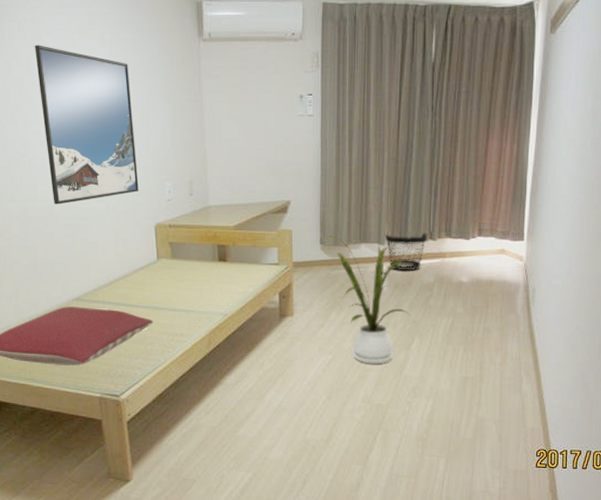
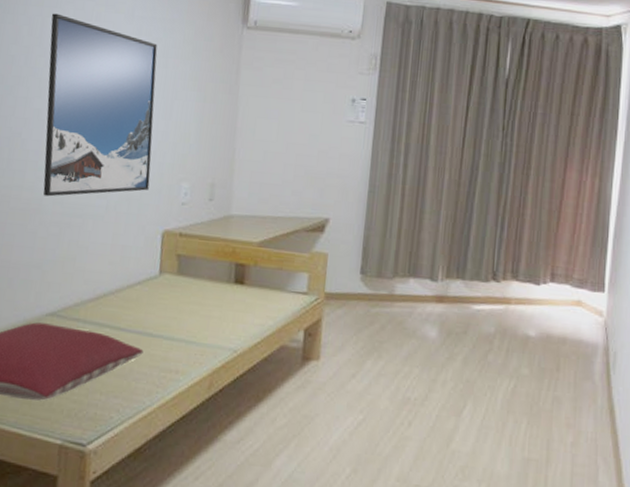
house plant: present [329,235,409,364] -> none [372,264,463,432]
wastebasket: present [384,231,428,272] -> none [438,267,491,317]

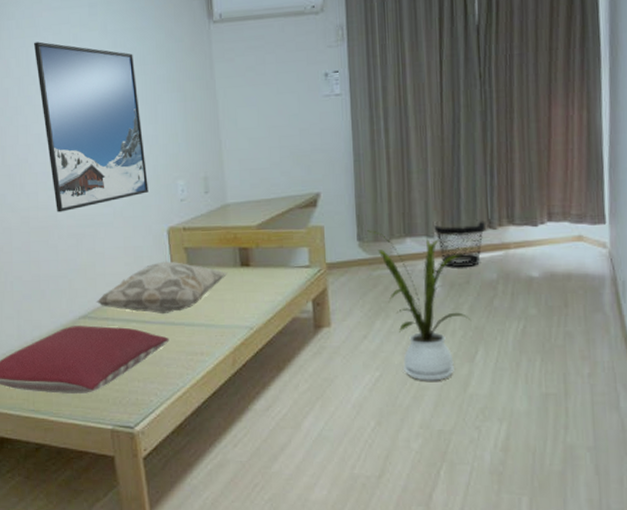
decorative pillow: none [68,265,220,324] -> present [96,261,228,315]
house plant: none [372,264,463,432] -> present [367,230,470,381]
wastebasket: none [438,267,491,317] -> present [433,219,487,268]

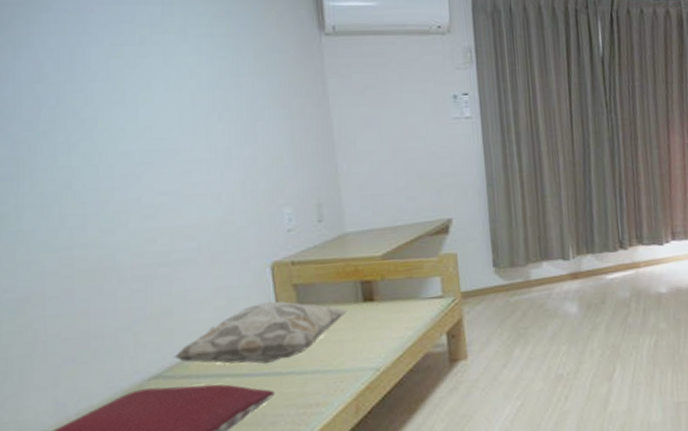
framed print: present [33,41,148,213] -> none [80,41,245,250]
house plant: present [367,230,470,381] -> none [503,255,607,405]
wastebasket: present [433,219,487,268] -> none [568,241,618,289]

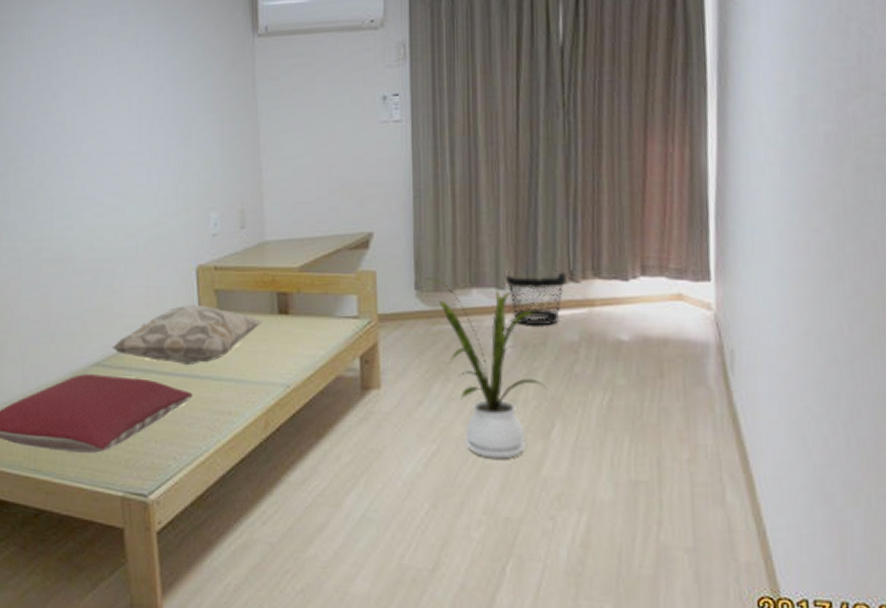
house plant: none [503,255,607,405] -> present [427,278,546,459]
wastebasket: none [568,241,618,289] -> present [504,270,568,326]

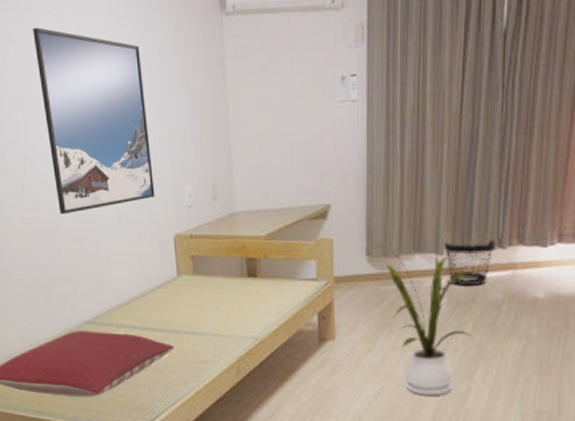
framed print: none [56,52,177,244] -> present [32,27,155,215]
decorative pillow: present [111,304,263,366] -> none [101,269,234,323]

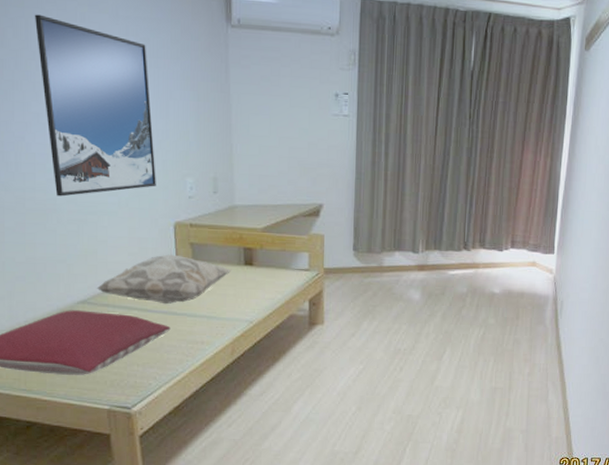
decorative pillow: none [101,269,234,323] -> present [96,254,232,305]
house plant: present [376,245,473,396] -> none [362,242,442,375]
wastebasket: present [443,238,496,287] -> none [419,241,463,281]

